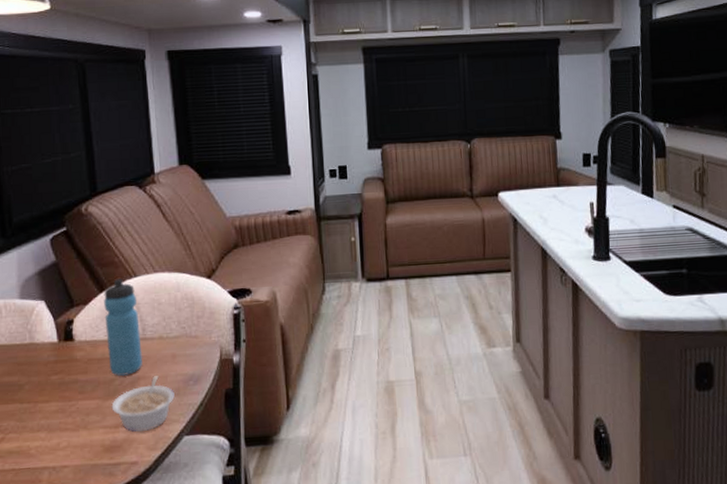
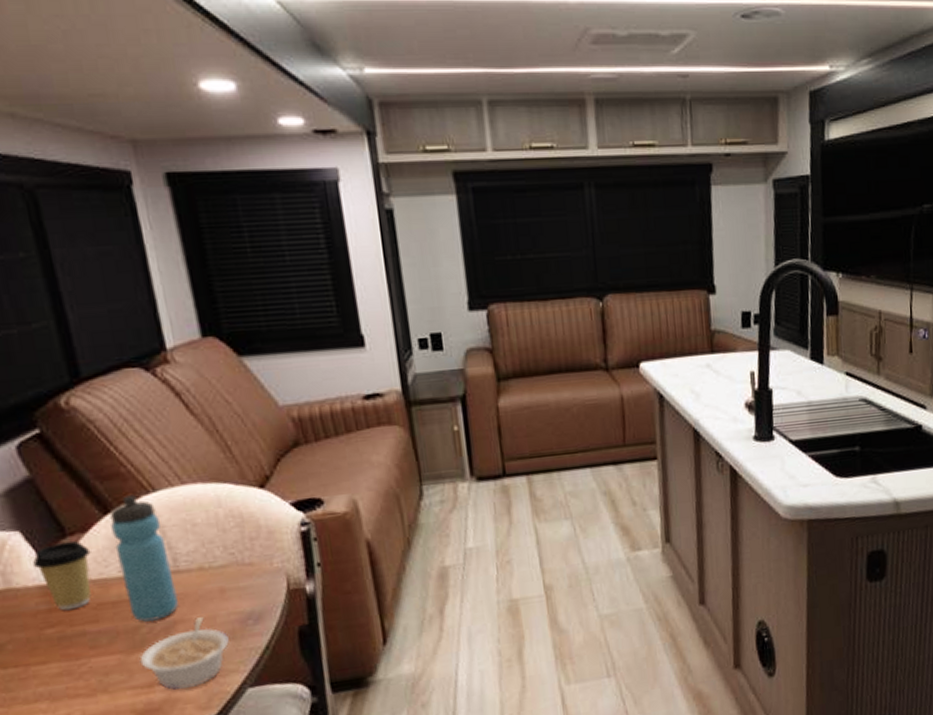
coffee cup: none [49,310,88,363] -> present [31,540,91,611]

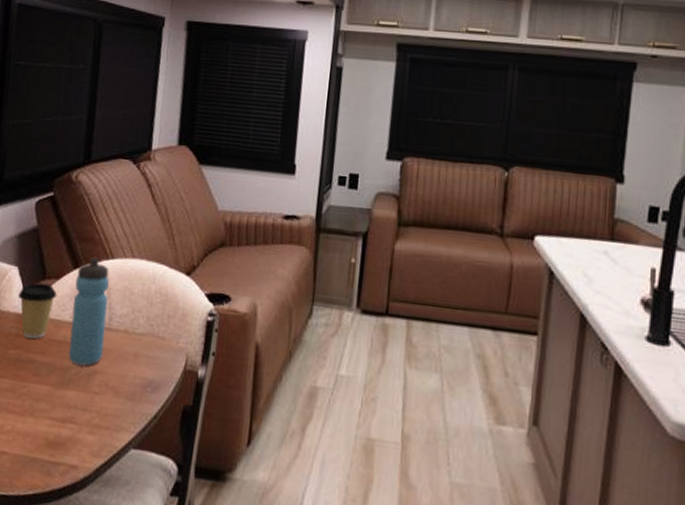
legume: present [139,617,229,690] -> none [62,373,130,434]

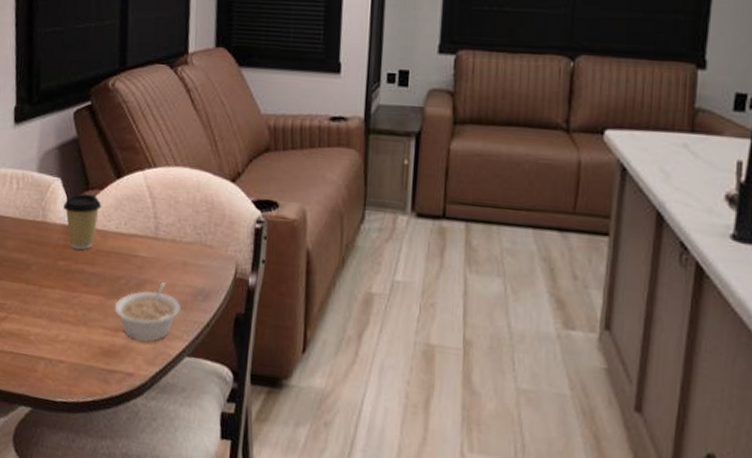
legume: none [62,373,130,434] -> present [114,282,181,342]
water bottle: present [68,257,109,367] -> none [117,166,153,277]

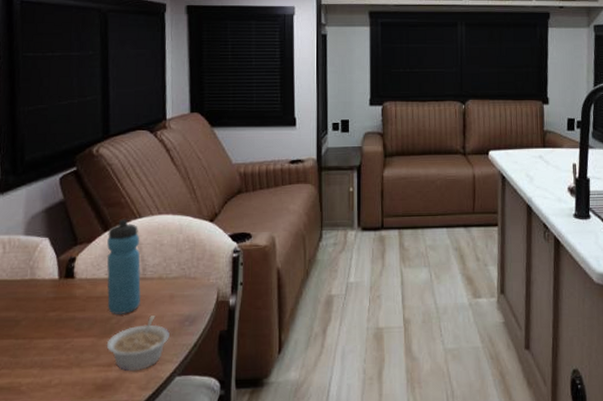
coffee cup: present [62,193,102,250] -> none [51,248,91,300]
water bottle: none [117,166,153,277] -> present [106,219,142,315]

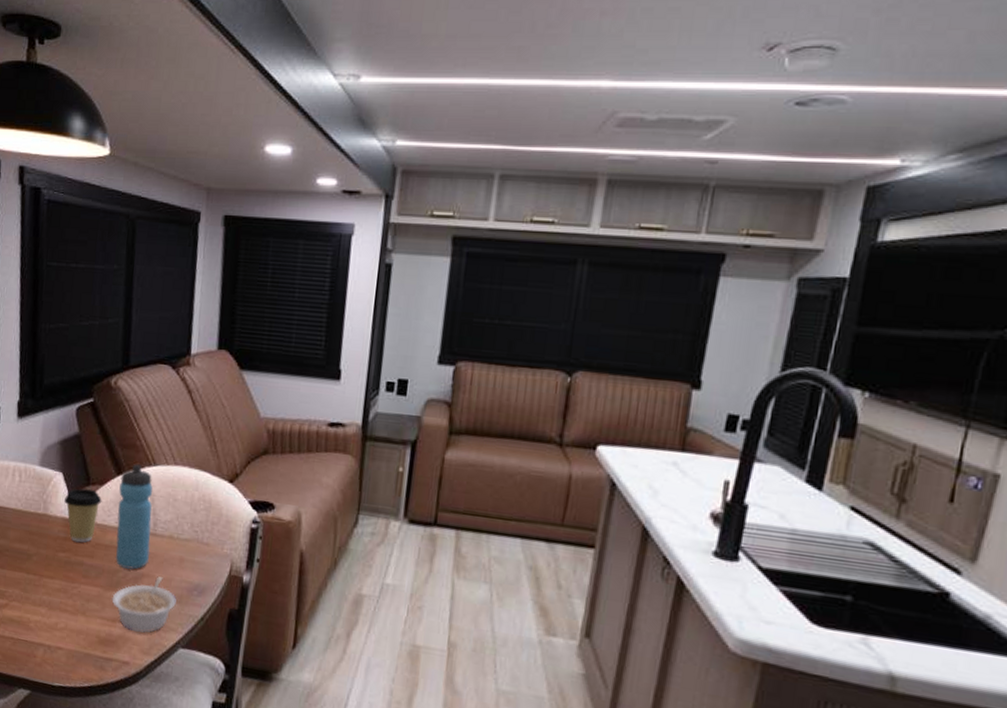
coffee cup: none [51,248,91,300] -> present [63,488,102,543]

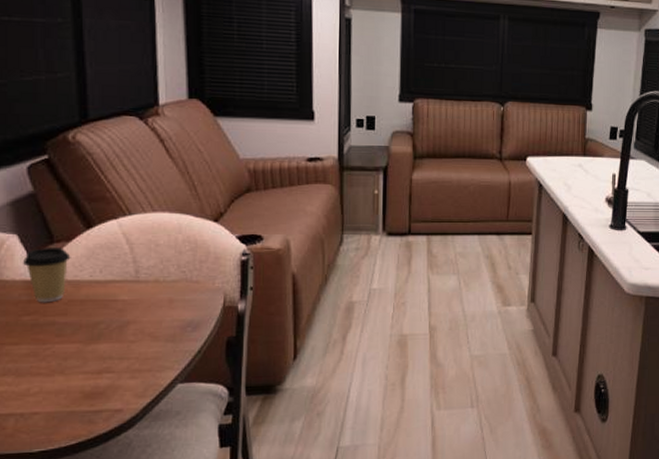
legume: present [111,576,176,633] -> none [94,321,169,379]
water bottle: present [116,464,153,570] -> none [89,216,135,320]

